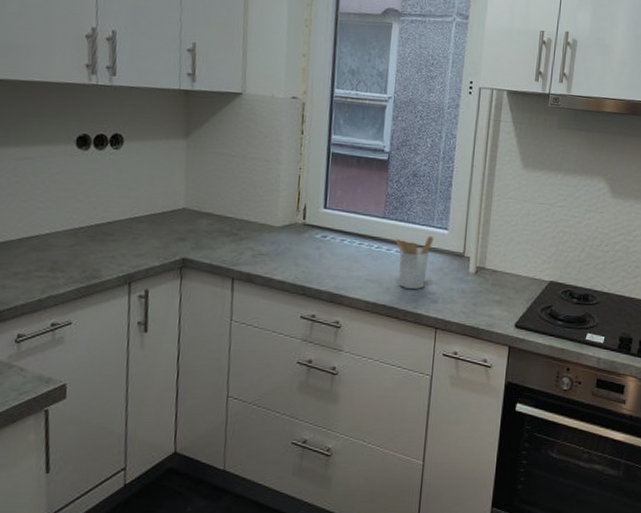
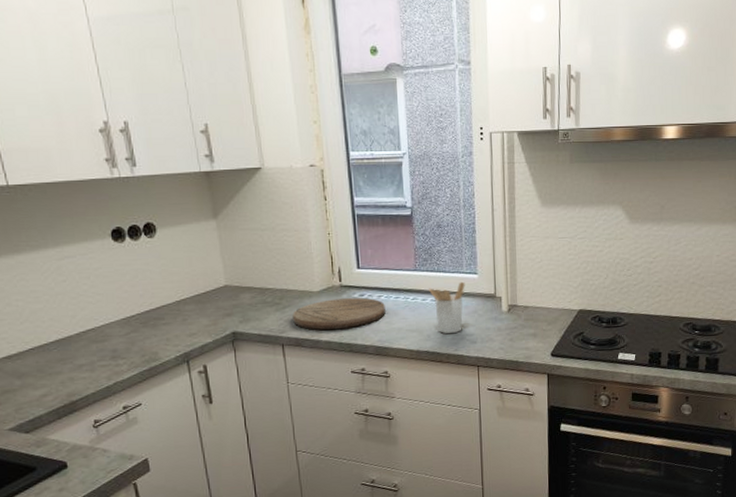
cutting board: none [248,236,347,270] -> present [293,297,386,330]

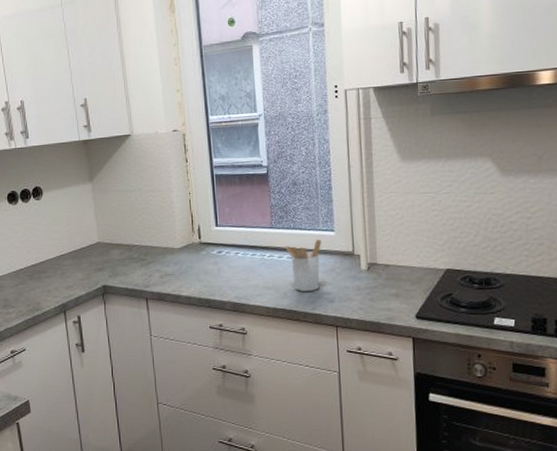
cutting board: present [293,297,386,330] -> none [156,254,243,285]

